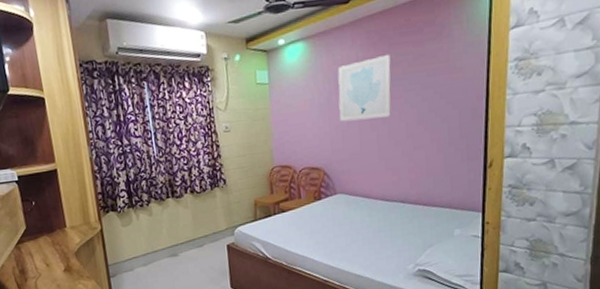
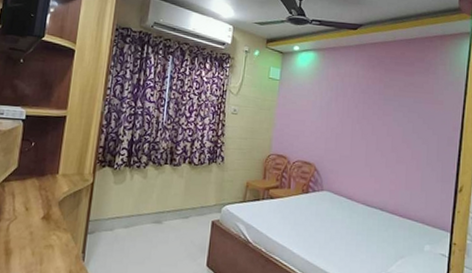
wall art: present [338,55,392,122] -> none [336,77,385,130]

